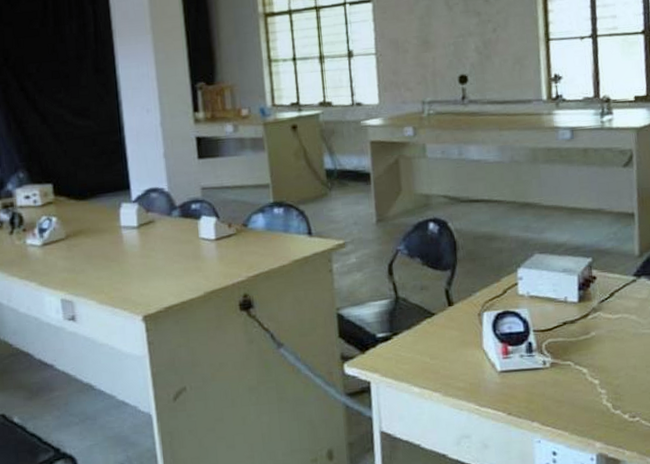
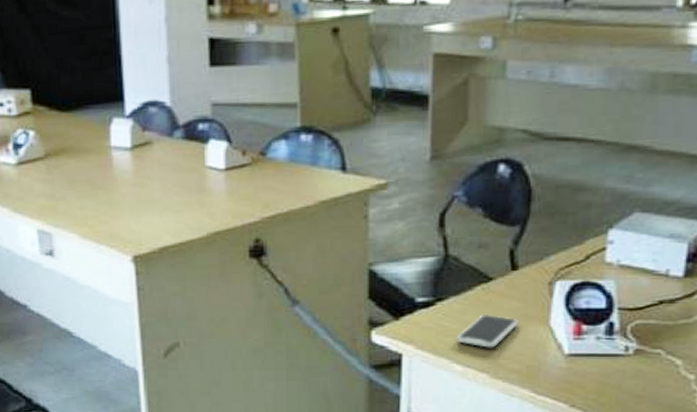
smartphone: none [412,342,459,371] -> present [456,313,518,348]

